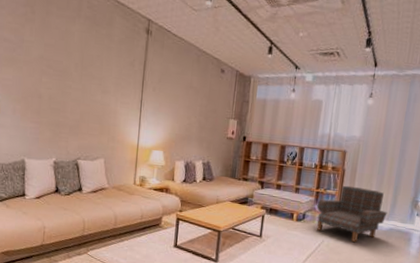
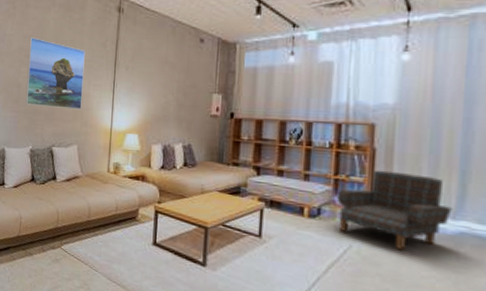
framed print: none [48,47,113,126] -> present [25,37,85,110]

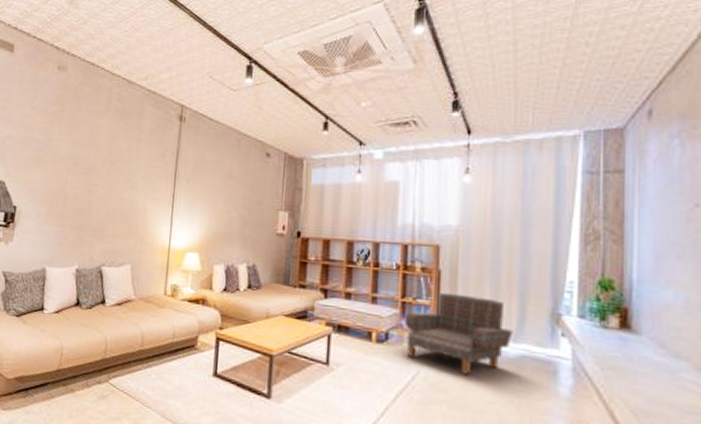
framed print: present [25,37,85,110] -> none [72,144,142,226]

